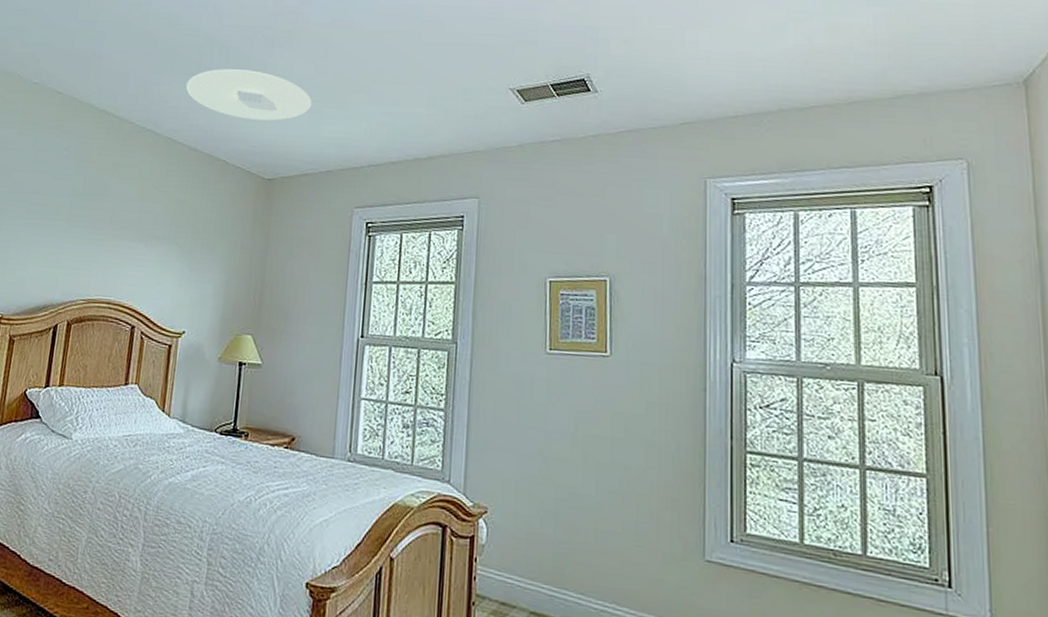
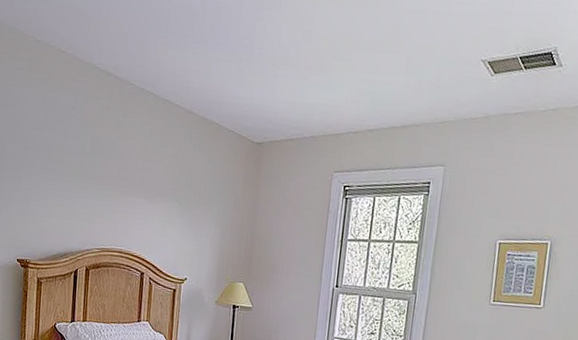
ceiling light: present [186,69,312,121] -> none [181,31,299,86]

